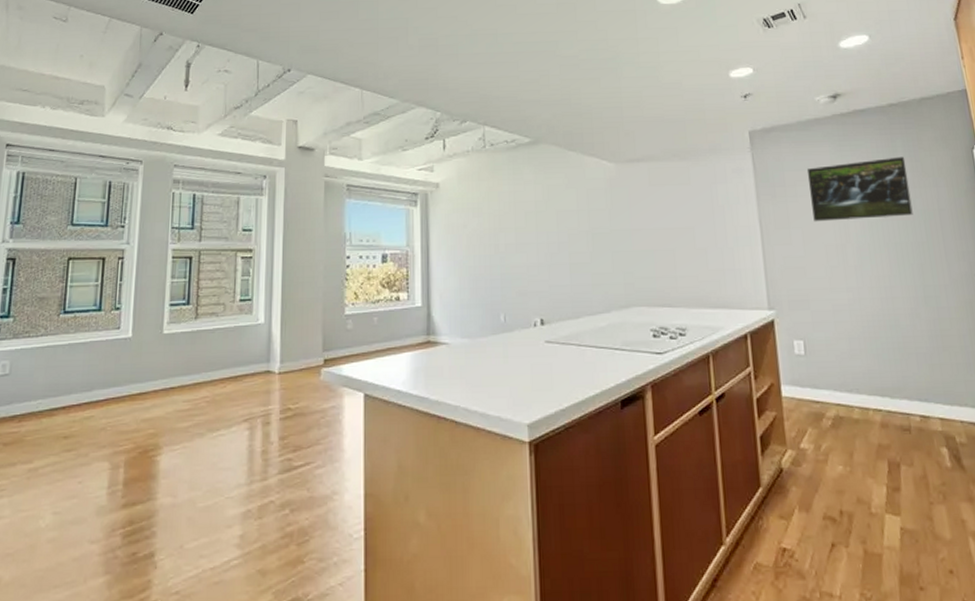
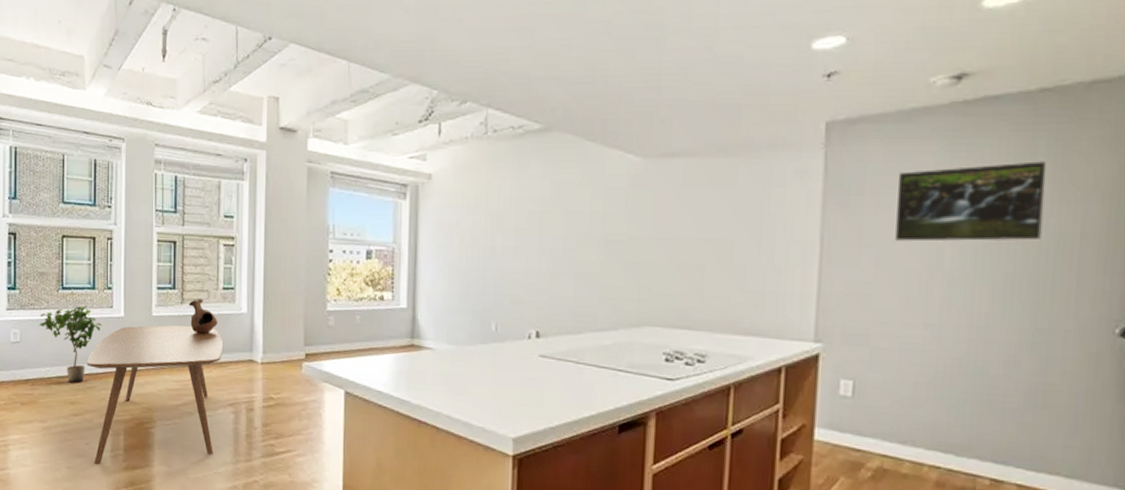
potted plant: none [33,328,106,415] -> present [39,305,102,383]
dining table: none [86,340,239,505] -> present [86,325,224,465]
ceramic jug: none [204,312,234,349] -> present [189,299,218,334]

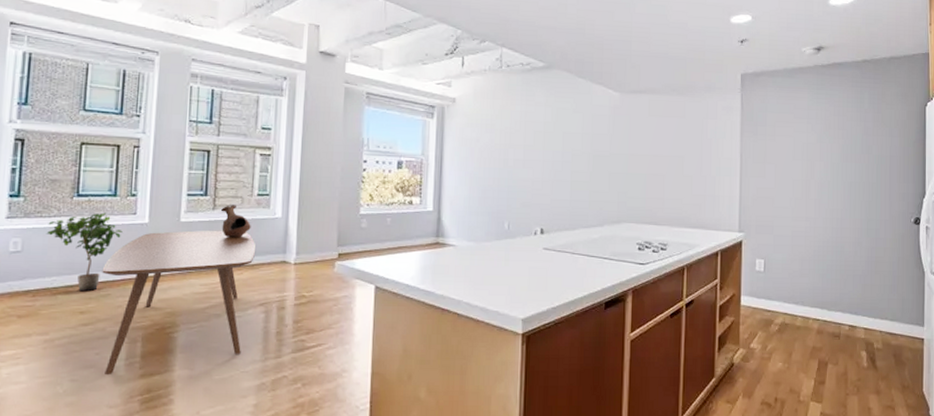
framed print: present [895,161,1047,242] -> none [786,107,870,160]

